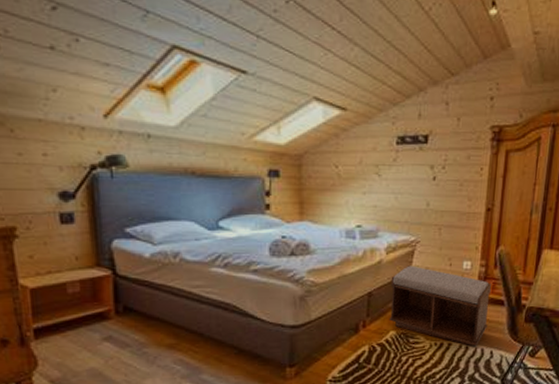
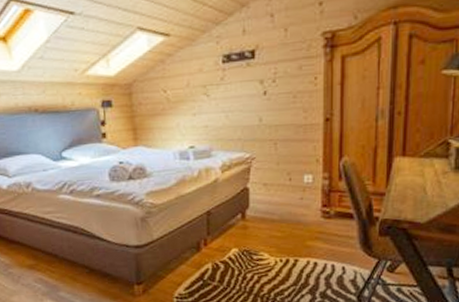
bench: present [389,265,491,346] -> none [228,182,337,262]

